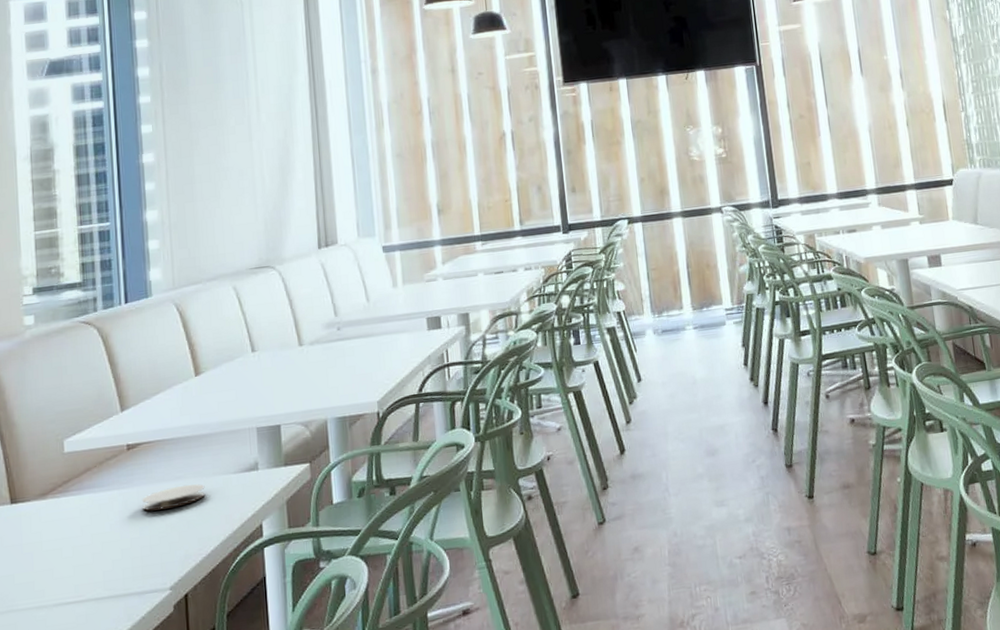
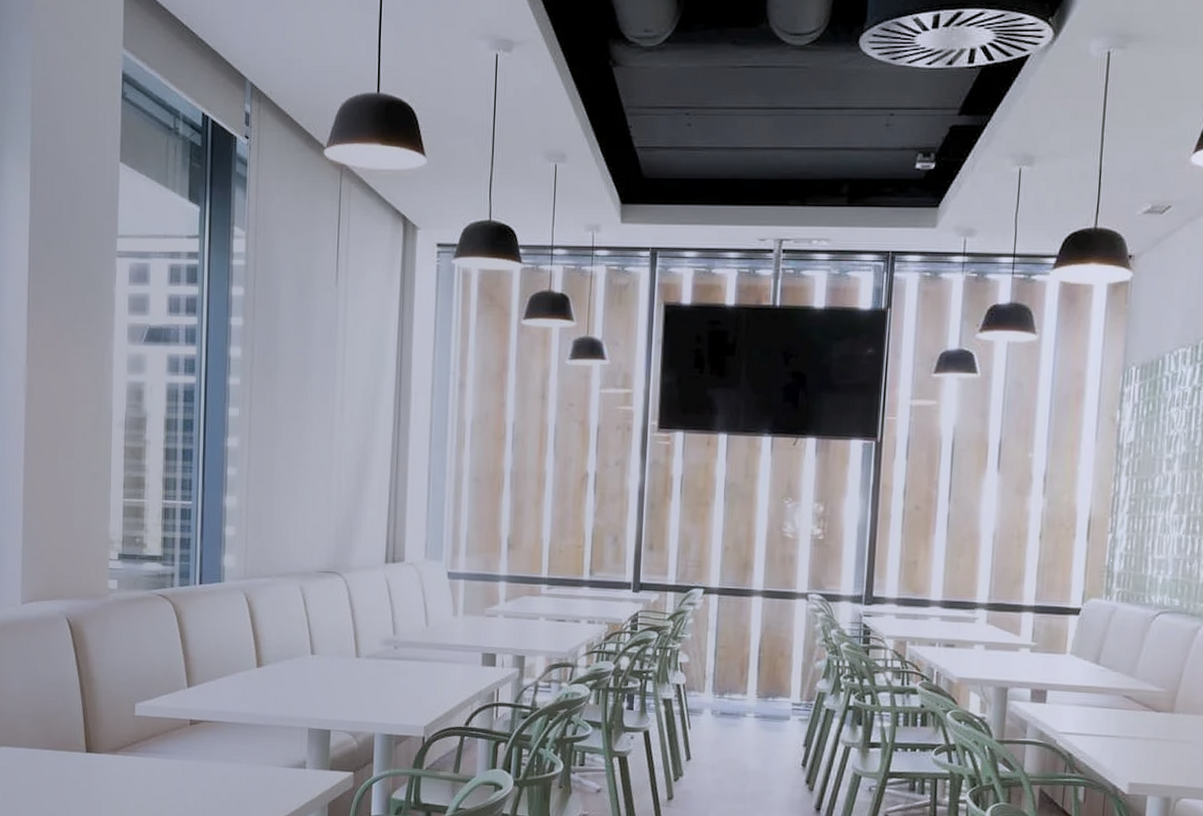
coaster: present [142,484,206,511] -> none [199,768,256,787]

